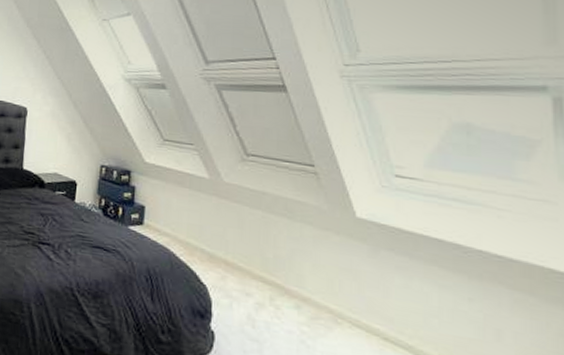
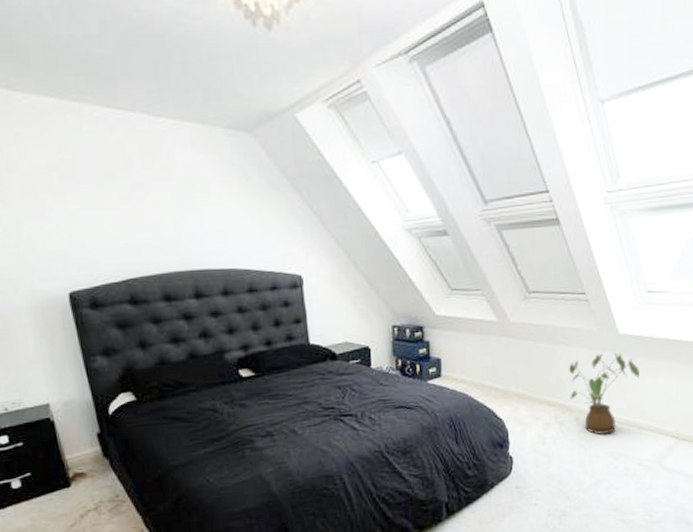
house plant: none [289,236,384,336] -> present [568,353,639,435]

